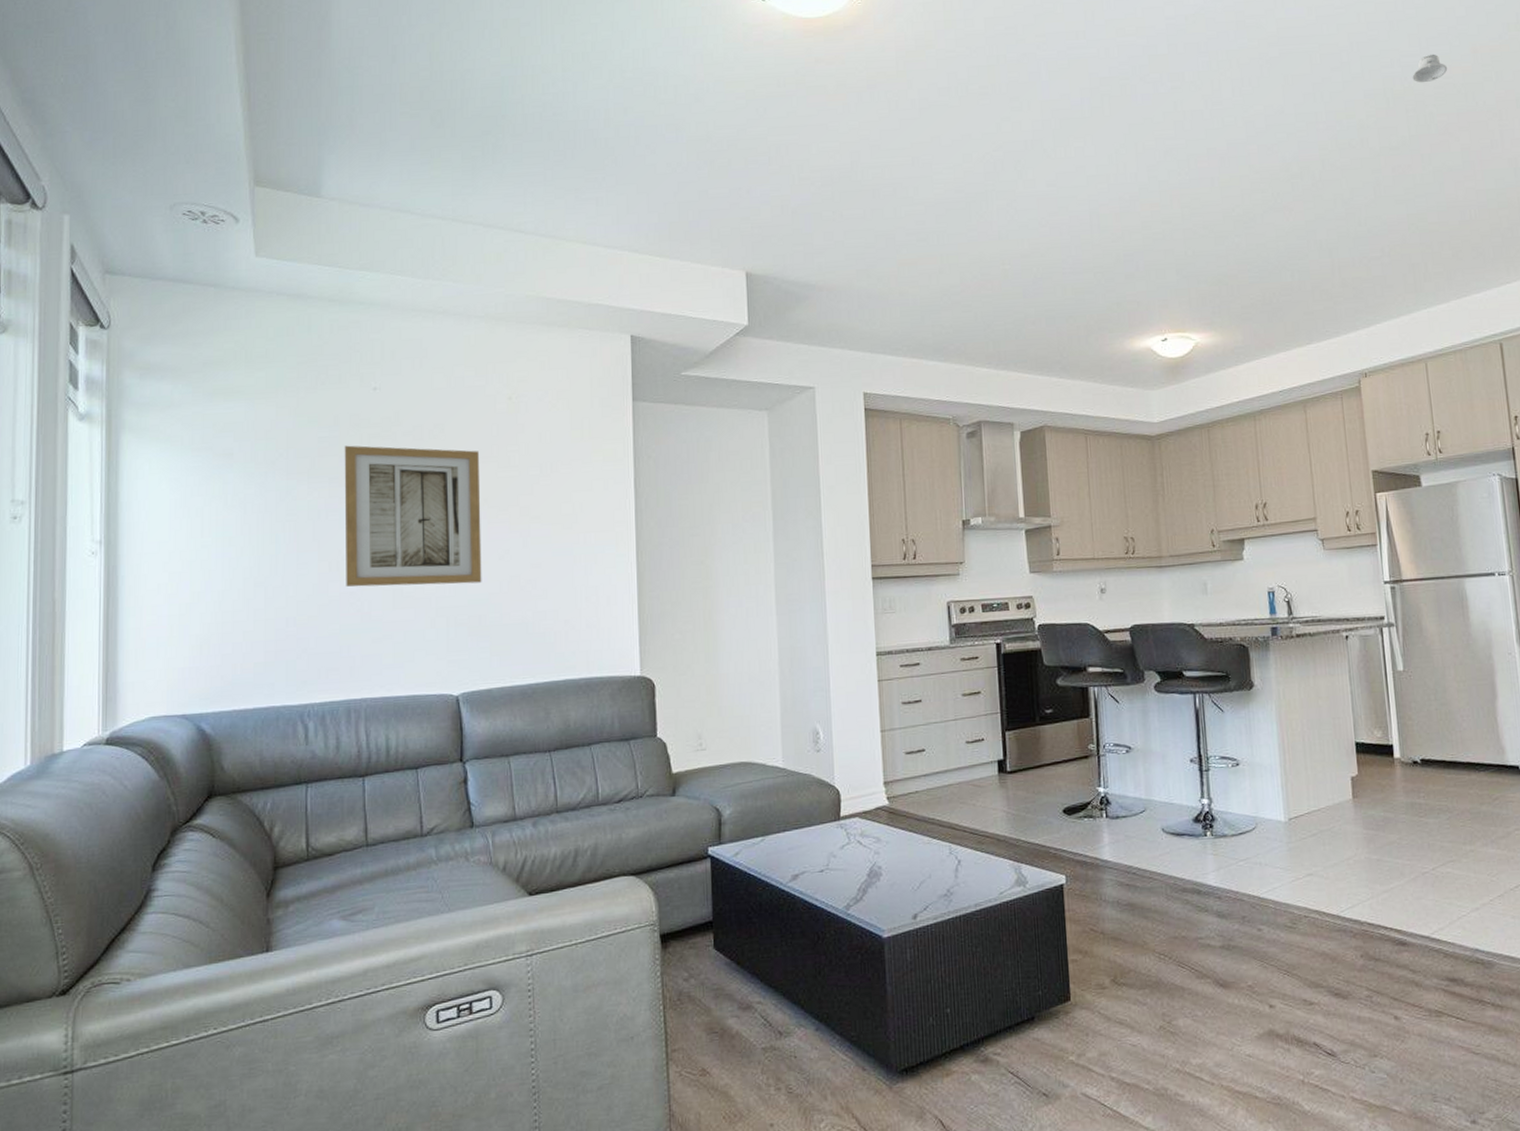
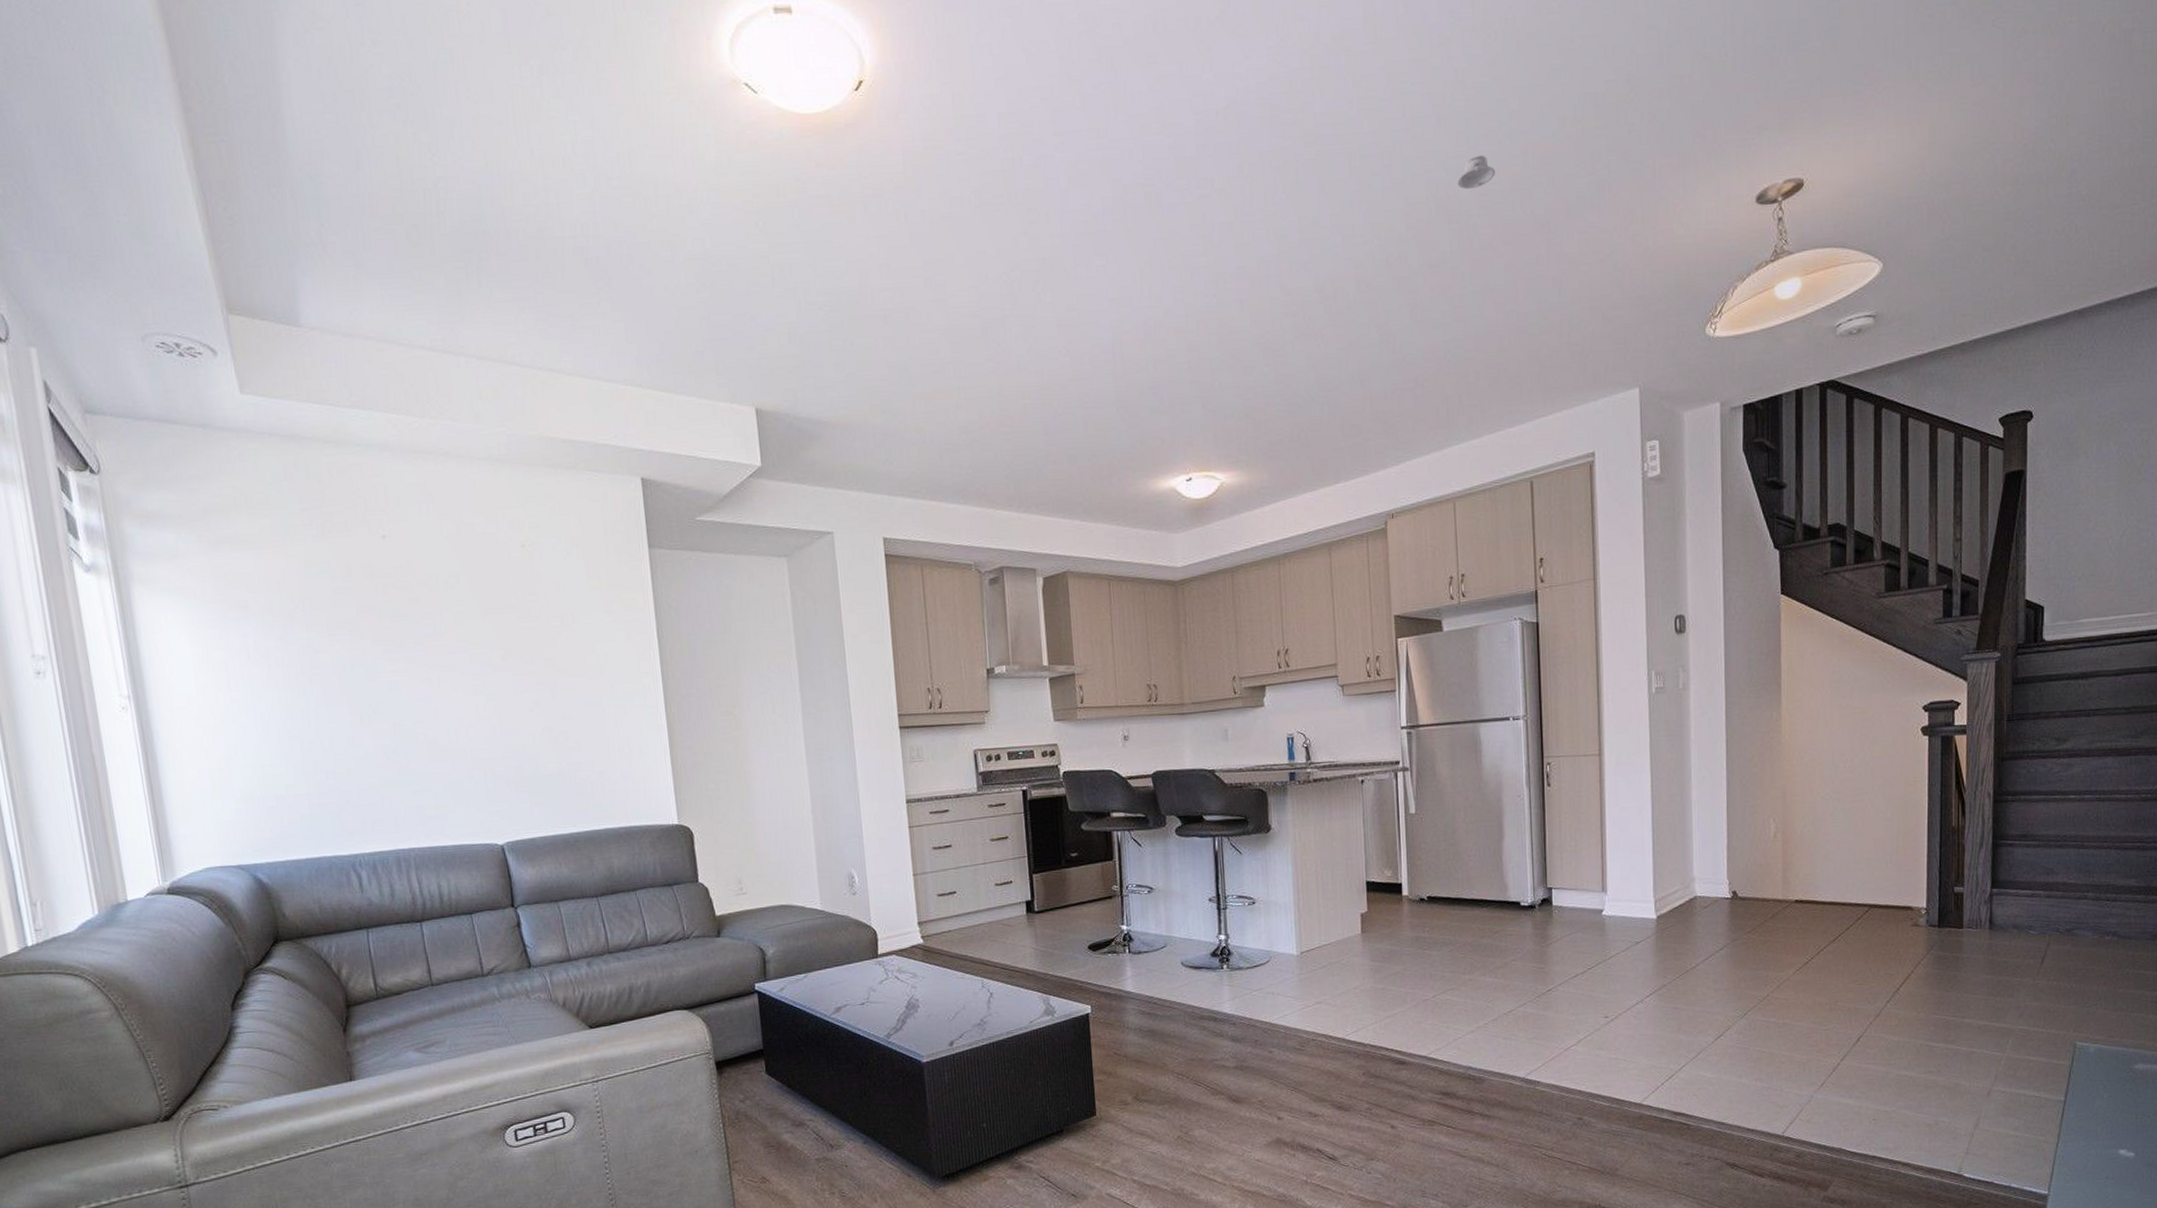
wall art: present [344,445,482,587] -> none [360,596,515,740]

